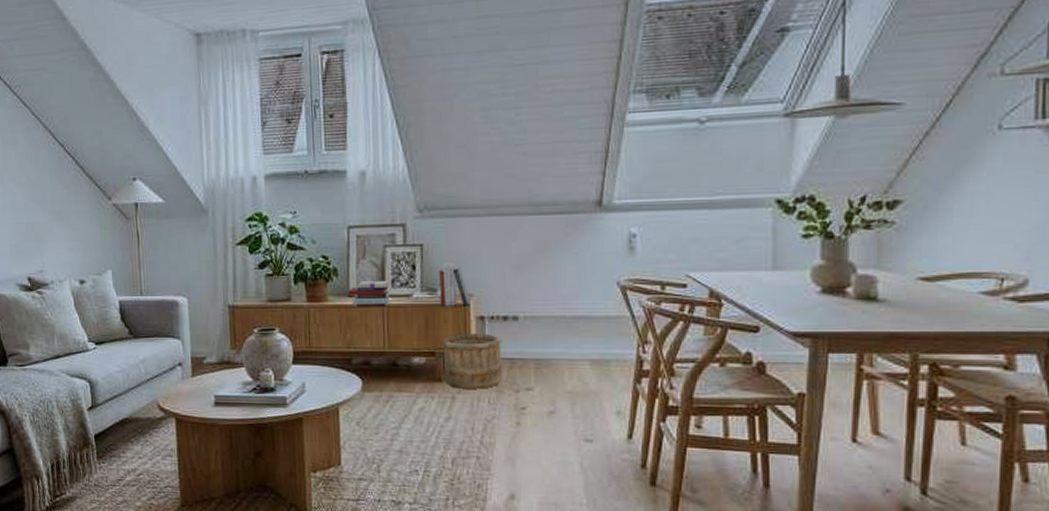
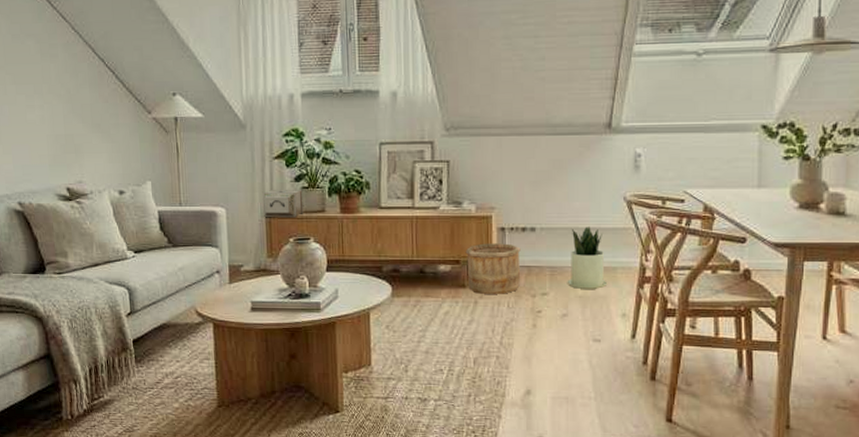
decorative box: none [225,276,268,307] -> present [262,189,303,218]
books: present [349,280,392,307] -> none [380,193,420,218]
books: present [439,262,470,306] -> none [464,177,492,218]
planter: none [554,315,600,384] -> present [567,226,608,289]

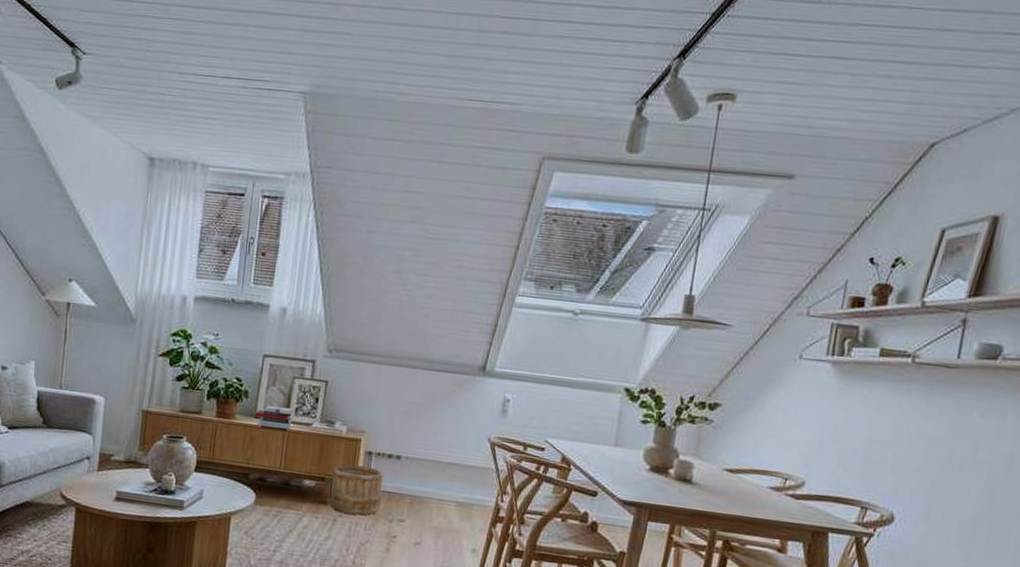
decorative box: present [262,189,303,218] -> none [140,385,182,416]
books: none [380,193,420,218] -> present [255,405,294,431]
planter: present [567,226,608,289] -> none [424,461,464,523]

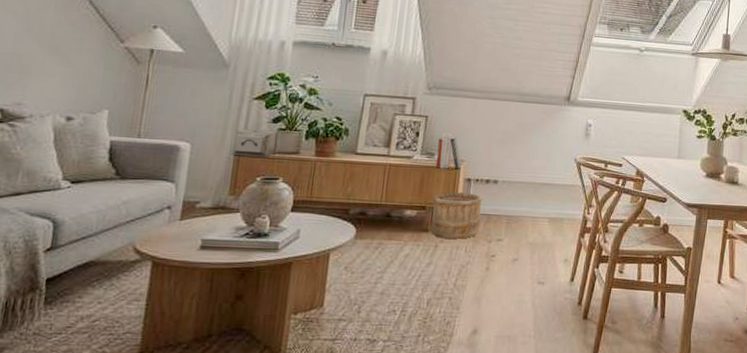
decorative box: none [140,385,182,416] -> present [232,128,279,158]
books: present [255,405,294,431] -> none [356,141,395,165]
books: none [335,399,362,441] -> present [435,132,461,170]

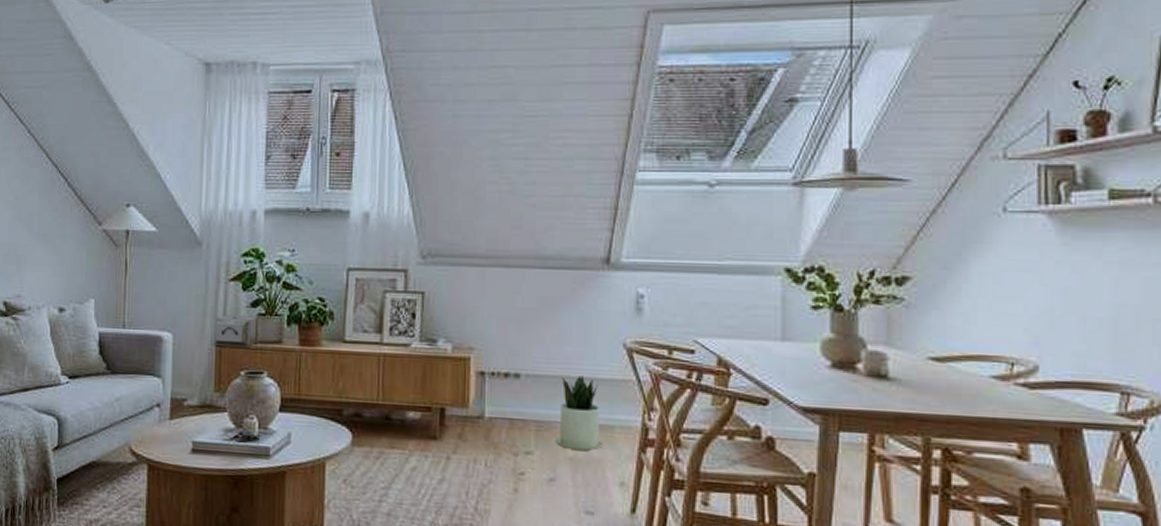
wooden bucket: present [431,192,483,239] -> none [438,389,502,450]
books: present [435,132,461,170] -> none [439,312,471,360]
planter: none [520,182,555,237] -> present [555,375,603,451]

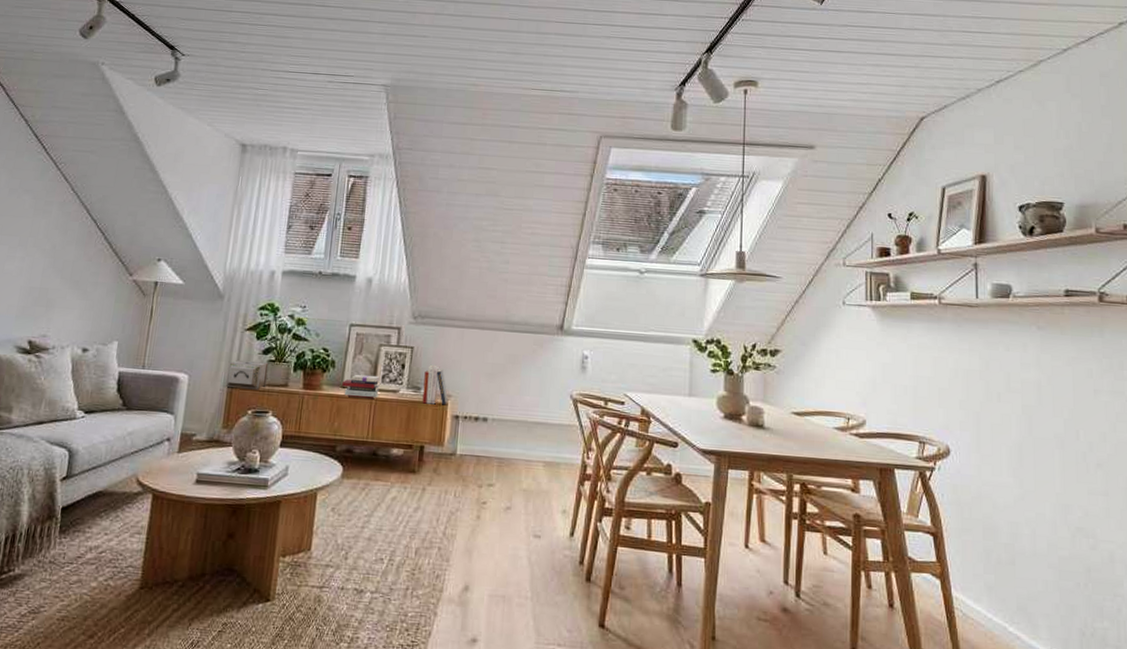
books: none [344,326,389,355] -> present [342,374,381,400]
books: none [439,312,471,360] -> present [422,364,449,405]
planter: present [555,375,603,451] -> none [513,420,551,484]

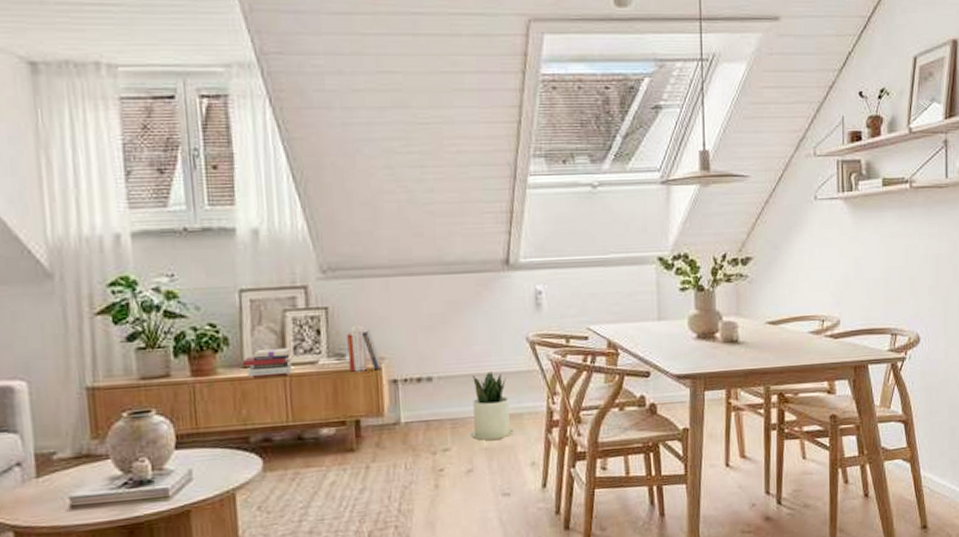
decorative box: present [225,360,269,390] -> none [80,350,140,390]
planter: none [513,420,551,484] -> present [470,371,514,441]

